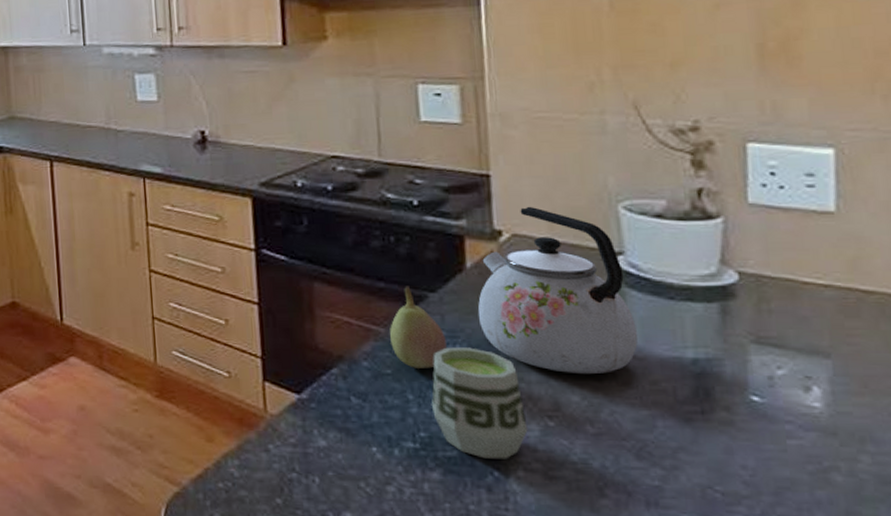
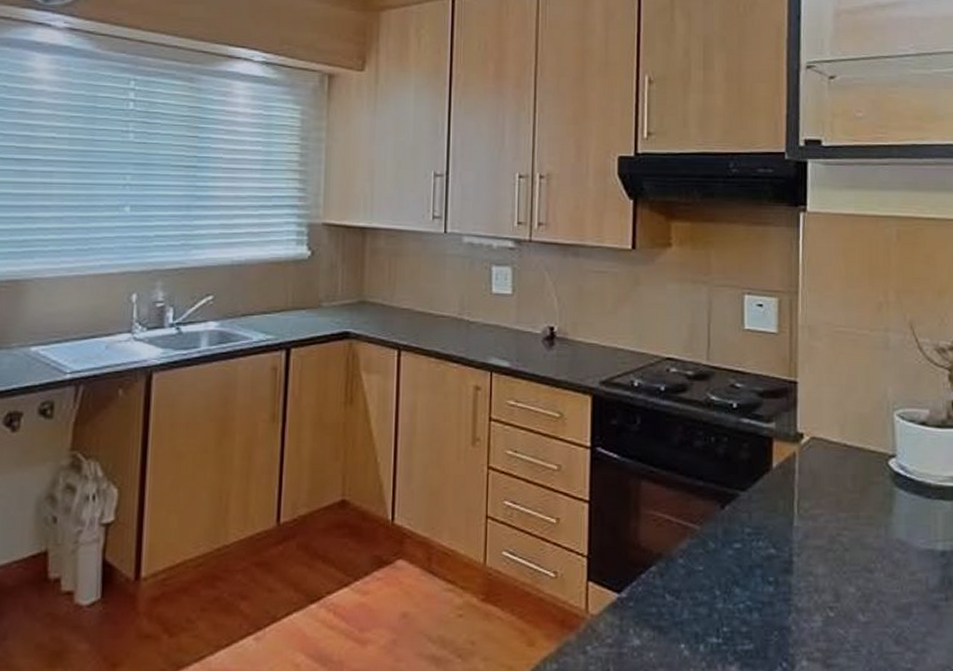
fruit: present [390,286,447,369] -> none [705,485,751,565]
cup: present [431,347,528,459] -> none [735,544,813,650]
kettle: present [477,206,638,375] -> none [779,411,902,567]

